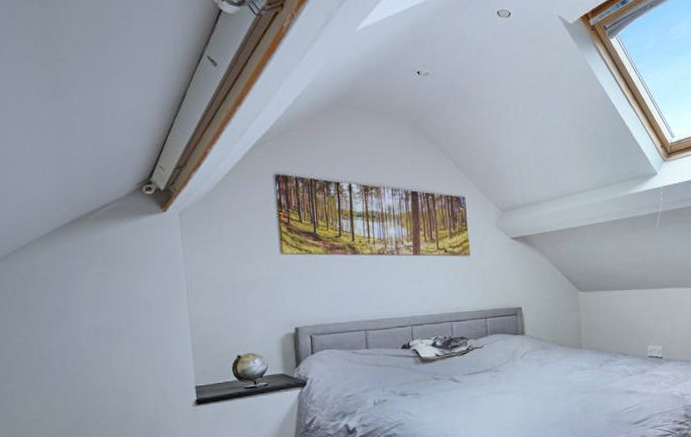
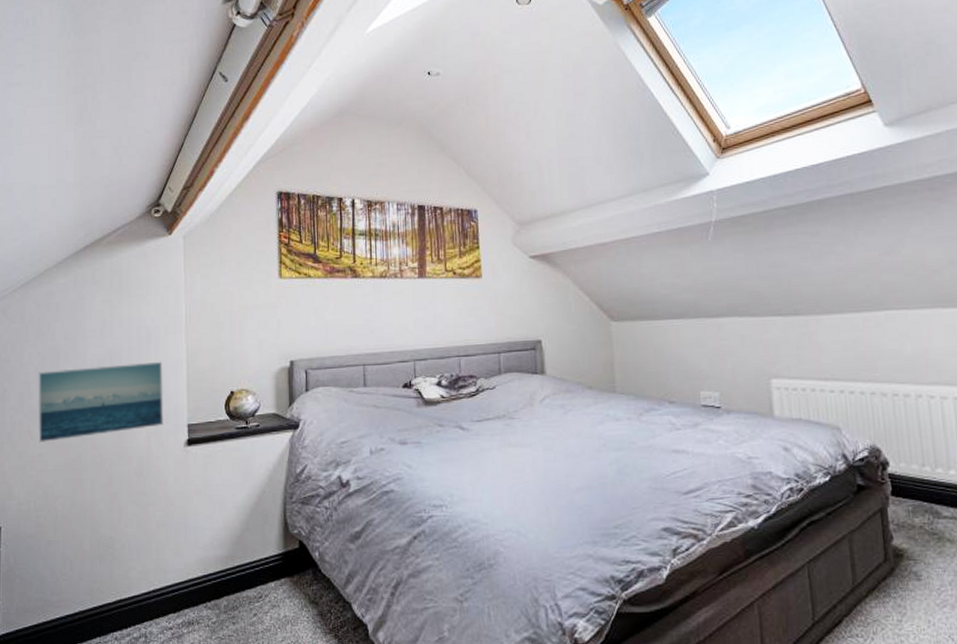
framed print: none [28,330,171,409] -> present [37,361,165,442]

